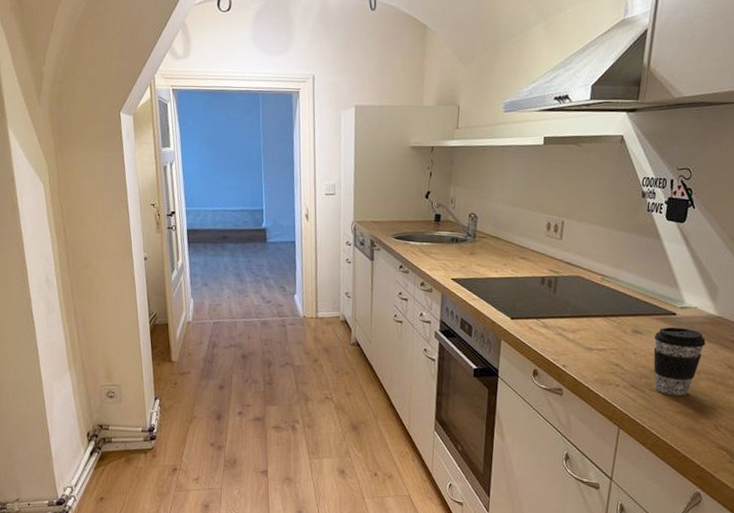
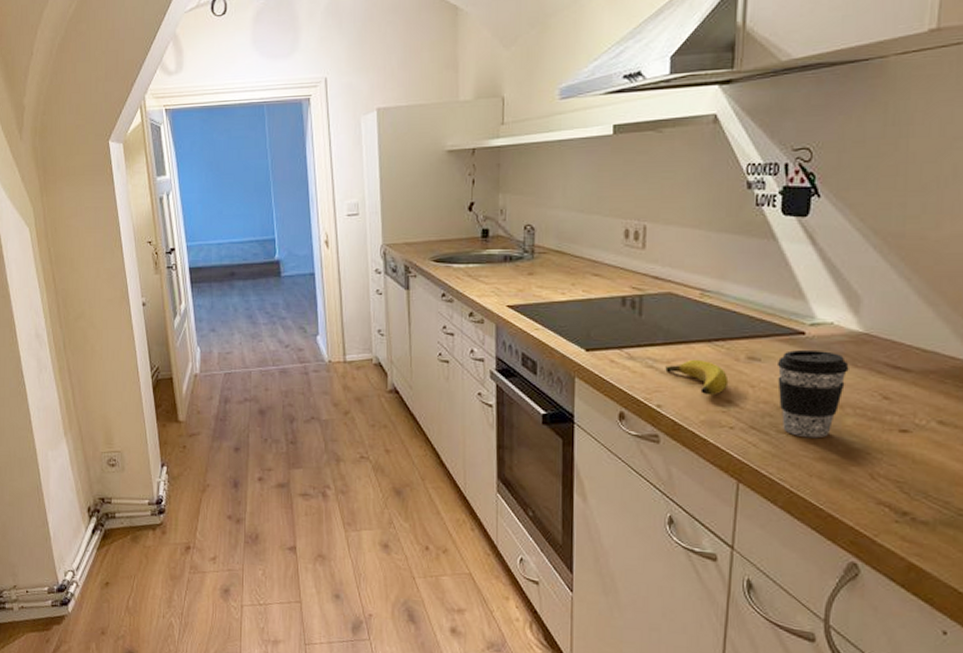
banana: none [571,330,618,360] -> present [665,359,729,396]

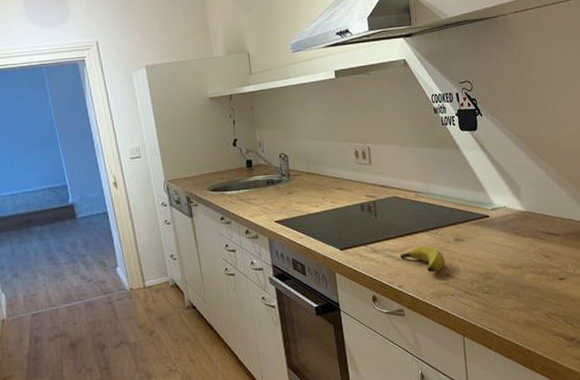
coffee cup: present [776,349,849,438] -> none [474,227,521,294]

